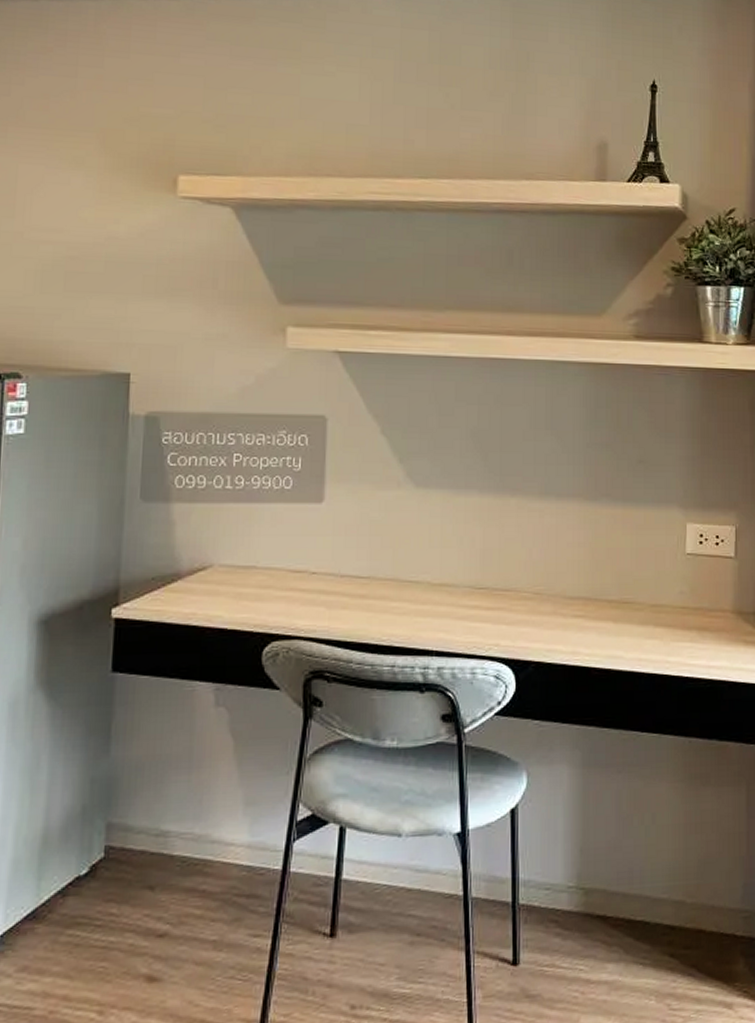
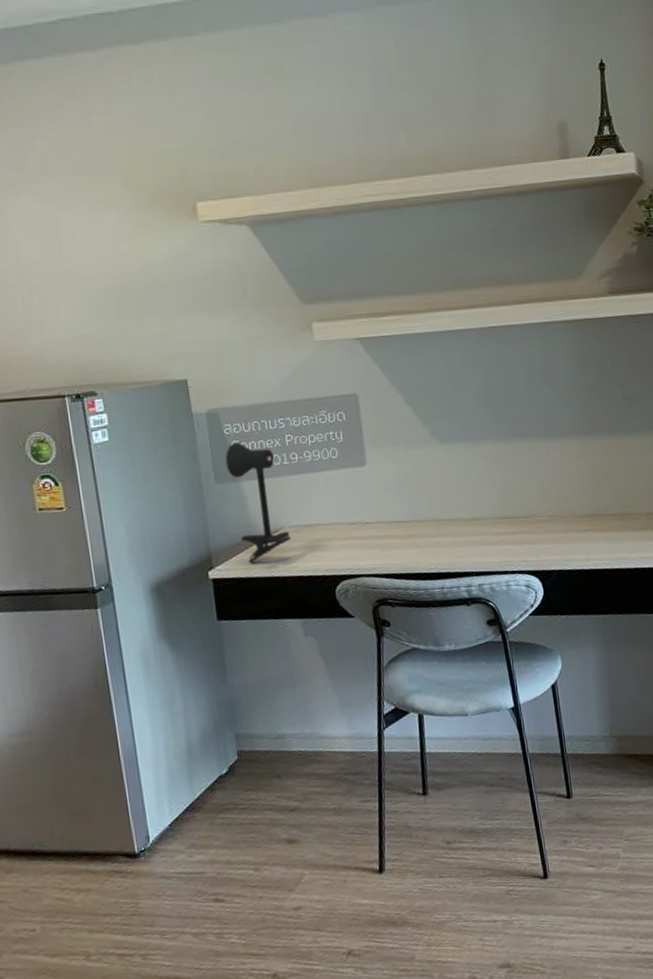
desk lamp: none [157,454,219,605] -> present [225,442,291,563]

